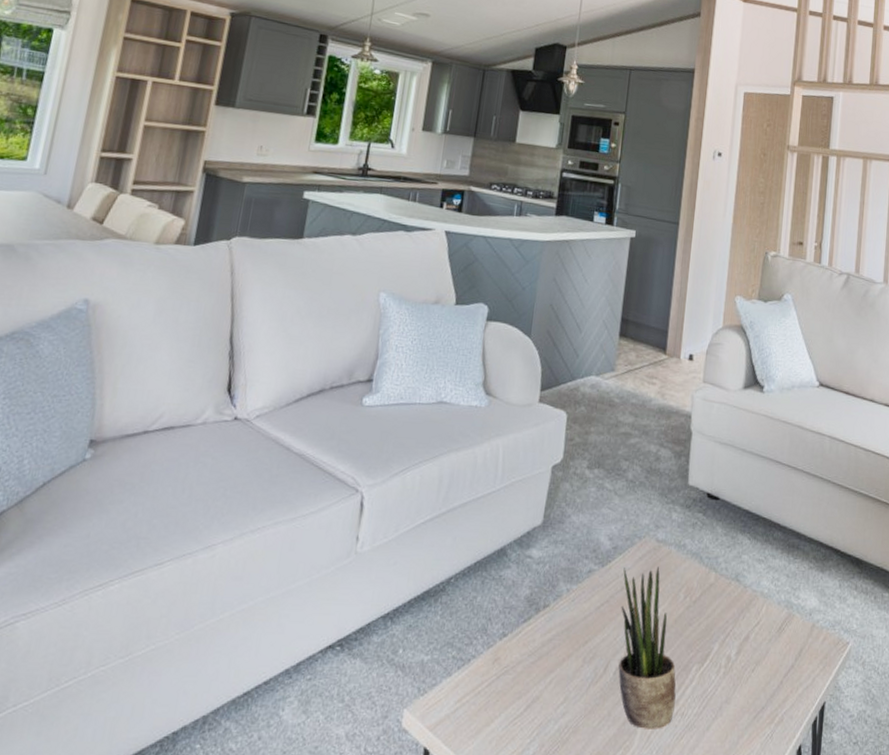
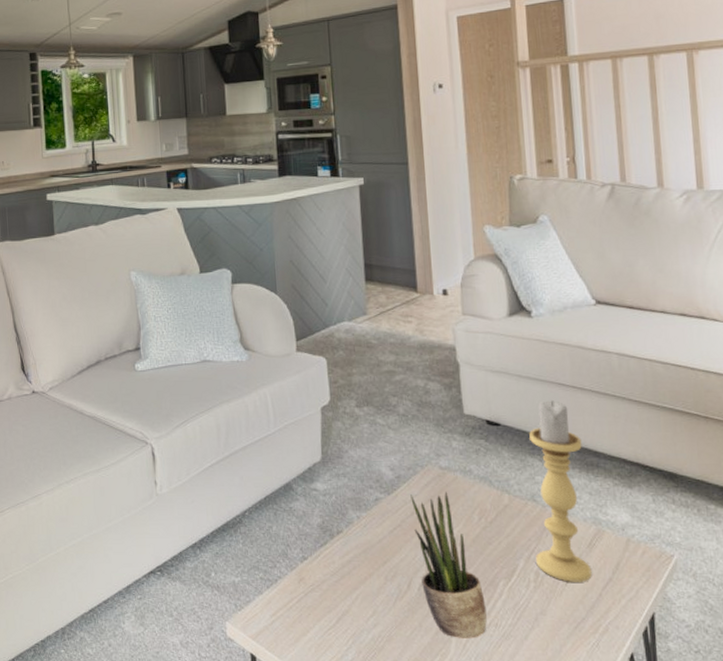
candle holder: none [729,477,788,669] -> present [529,400,592,582]

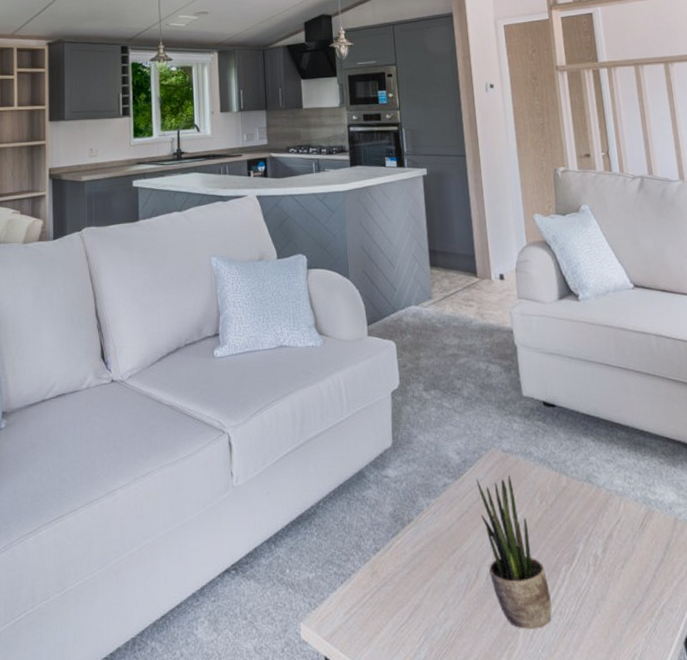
candle holder: present [529,400,592,582] -> none [582,381,646,565]

